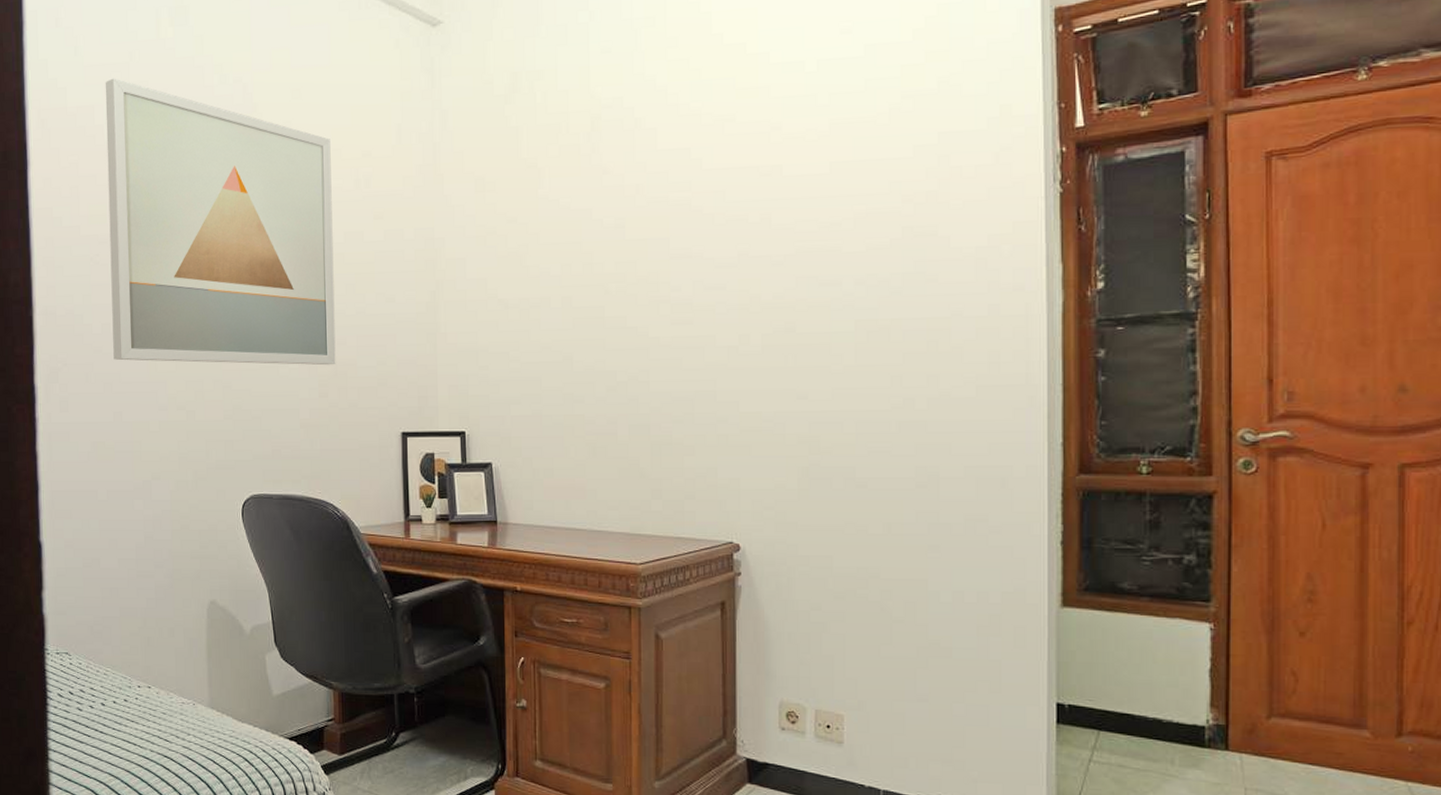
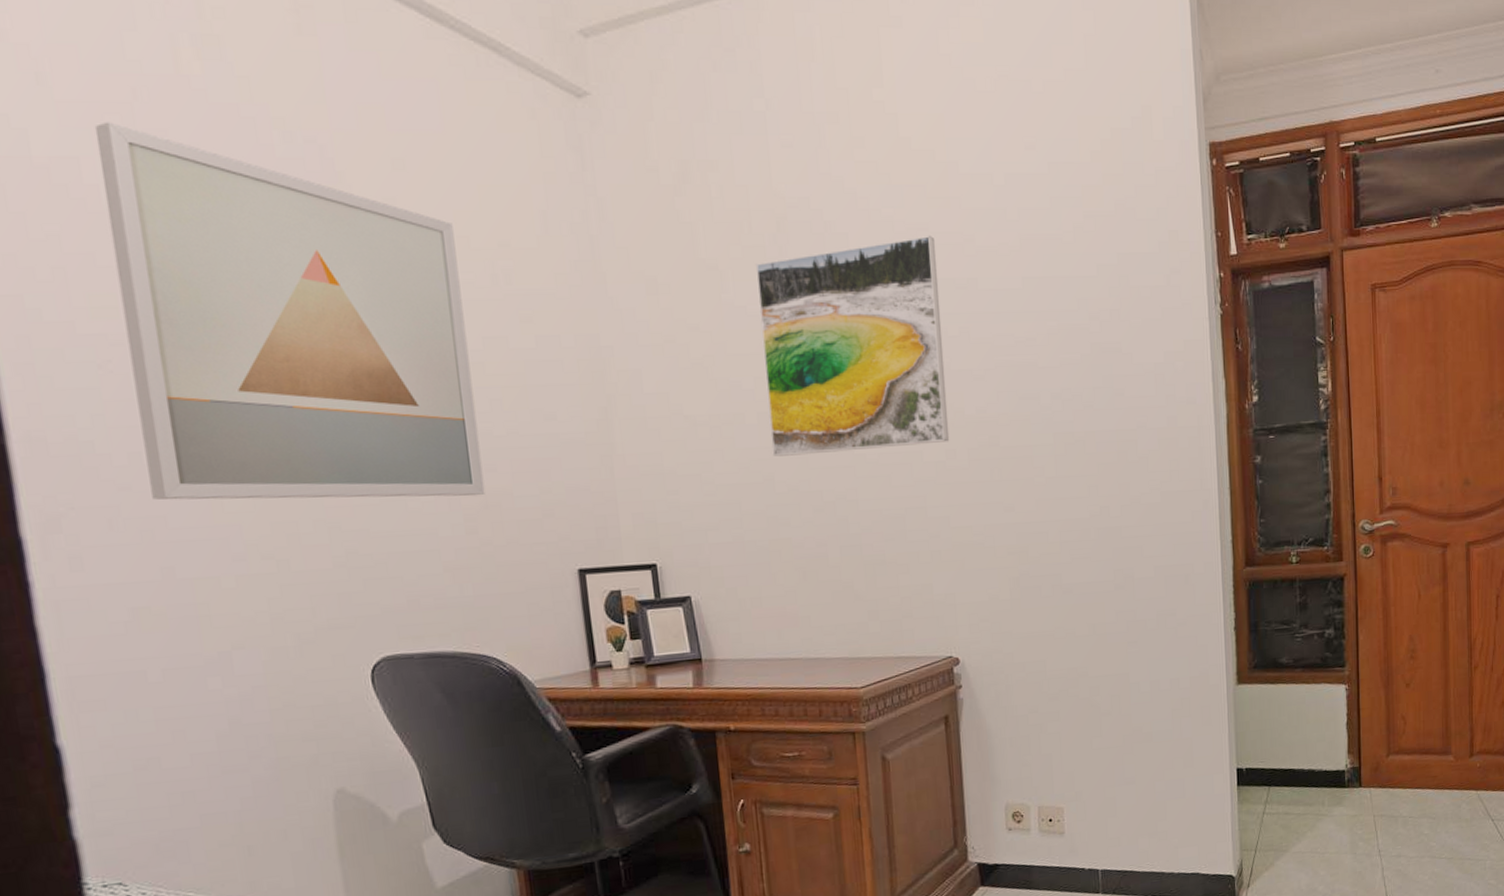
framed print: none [570,125,744,338] -> present [755,235,950,457]

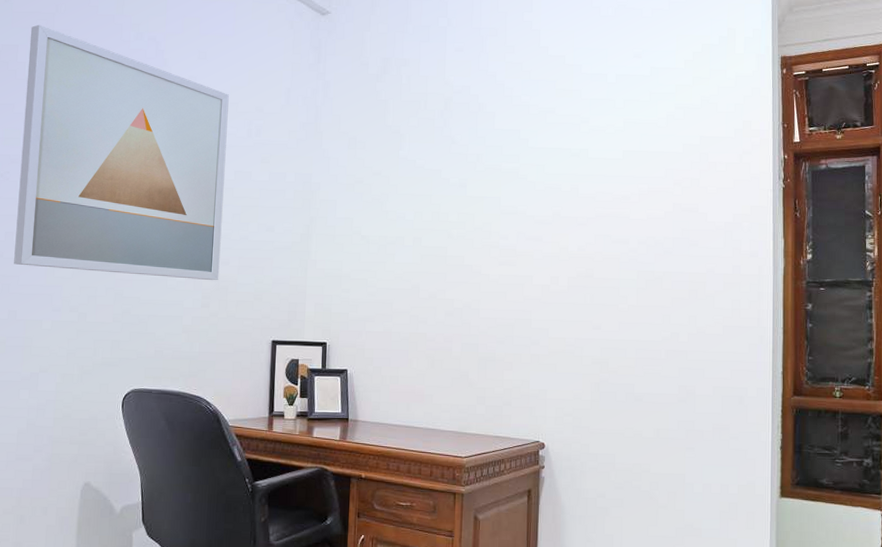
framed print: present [755,235,950,457] -> none [420,116,558,272]

